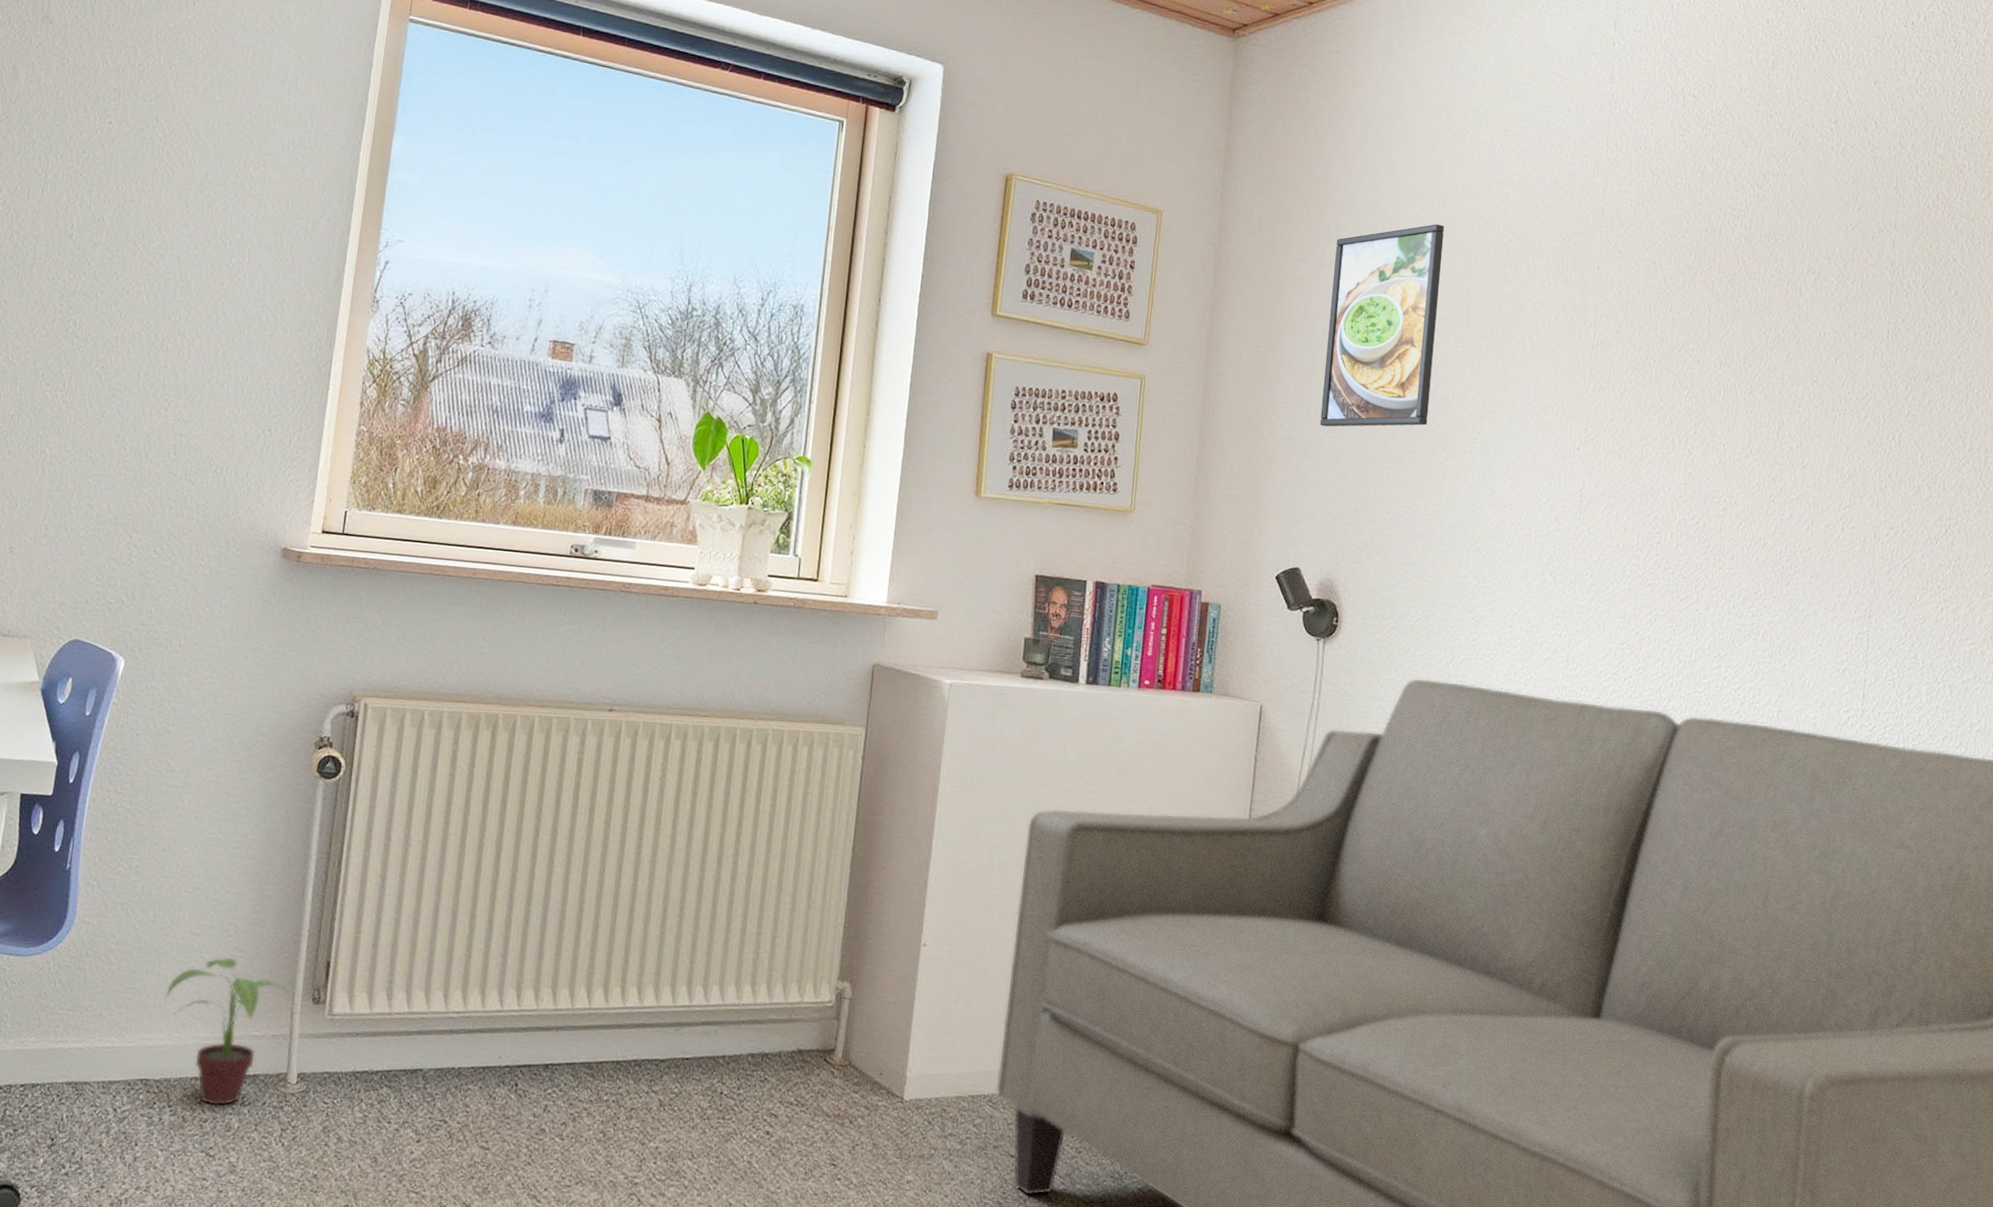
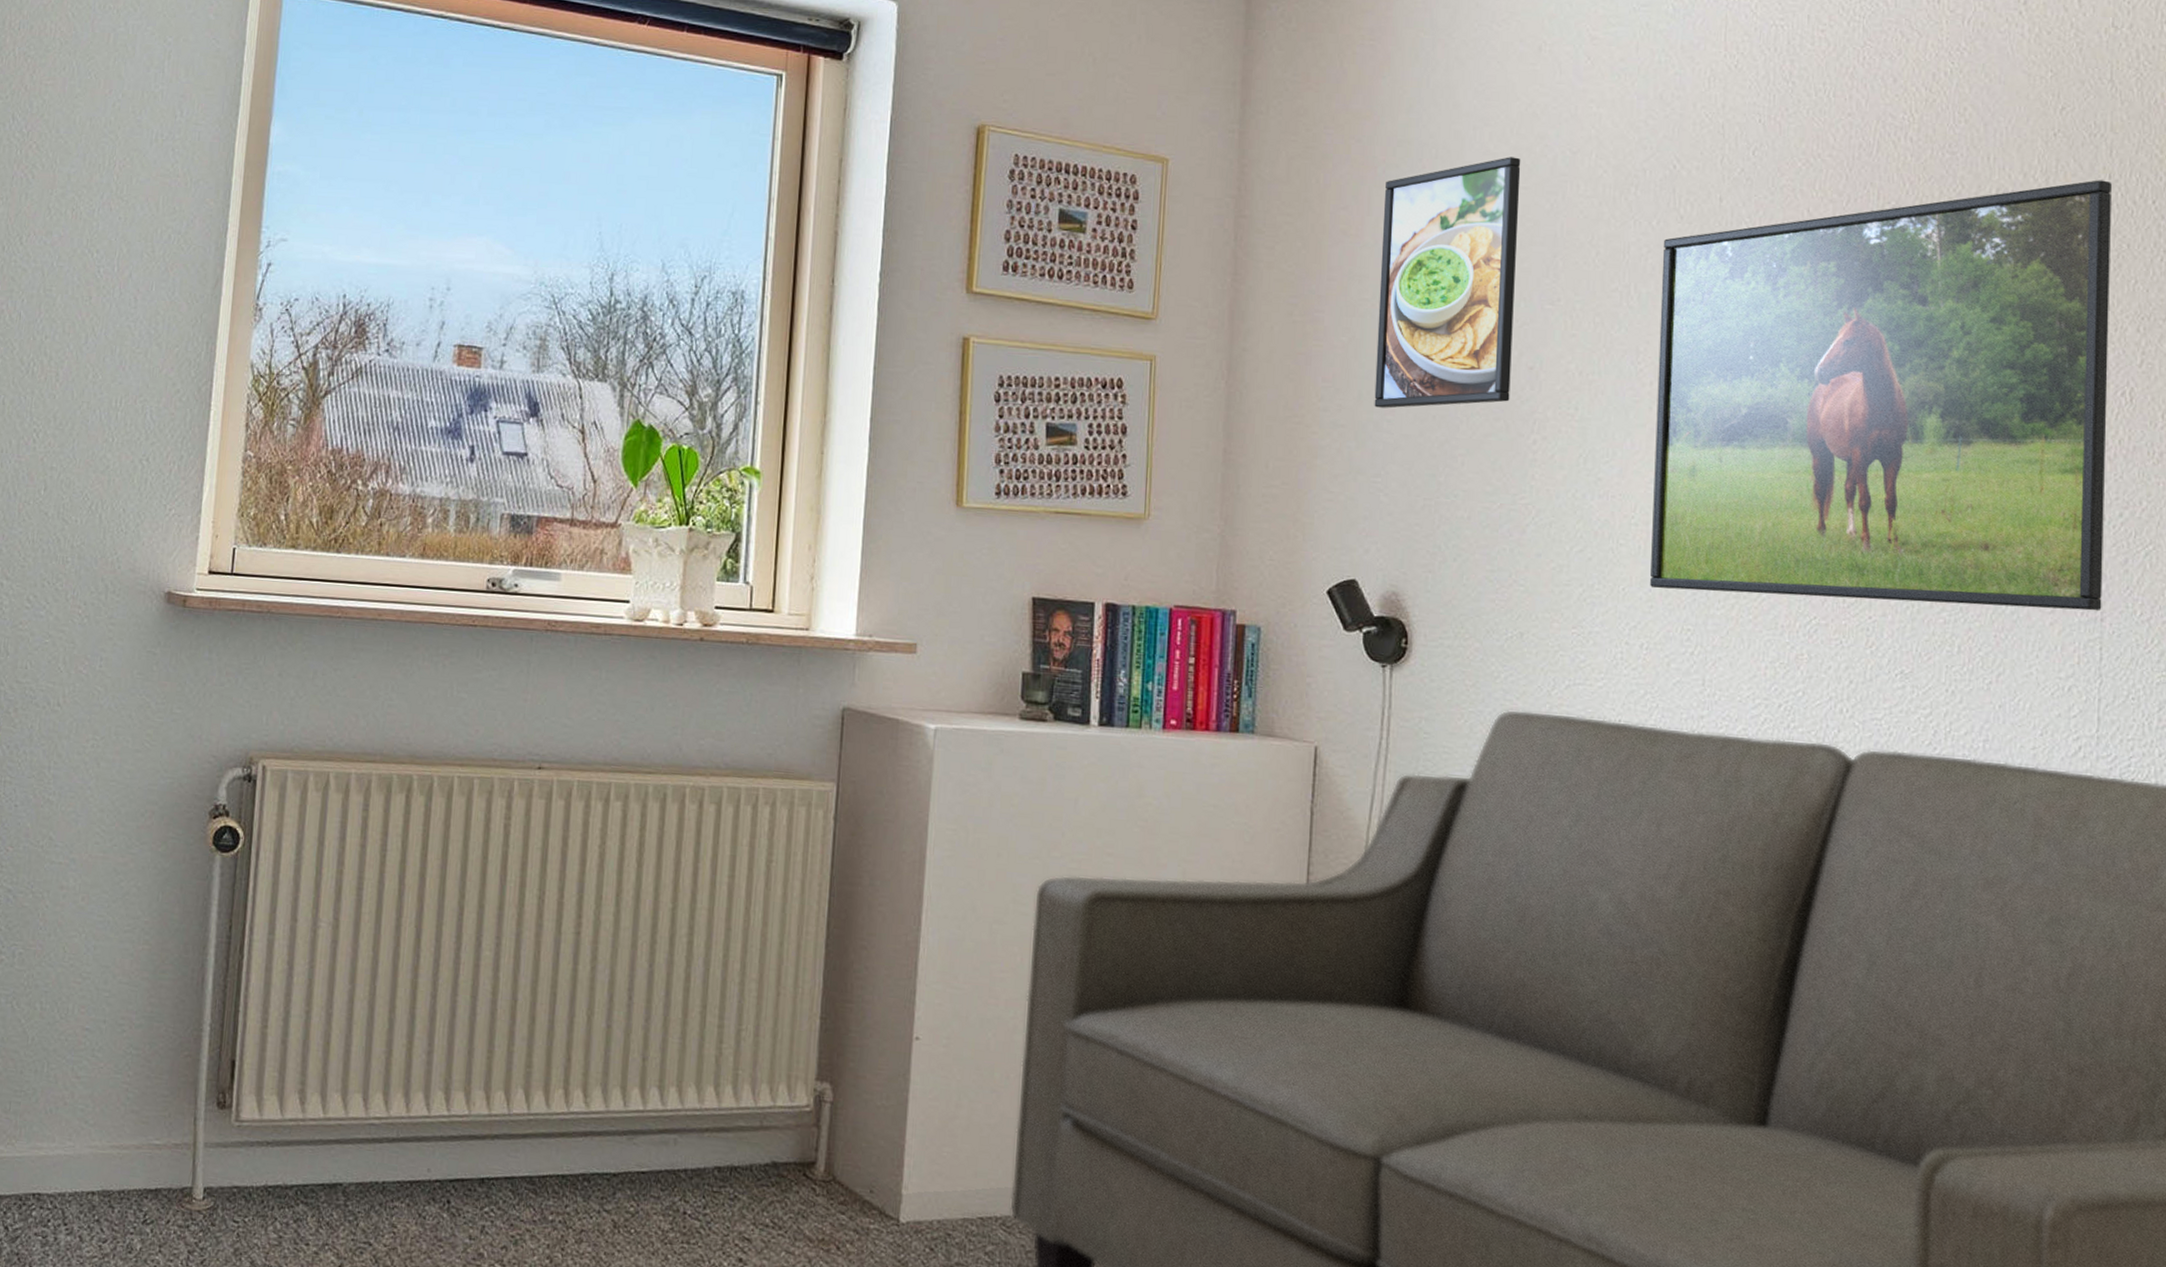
potted plant: present [165,957,290,1106] -> none [56,1055,192,1225]
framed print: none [1530,266,1893,610] -> present [1650,180,2111,612]

